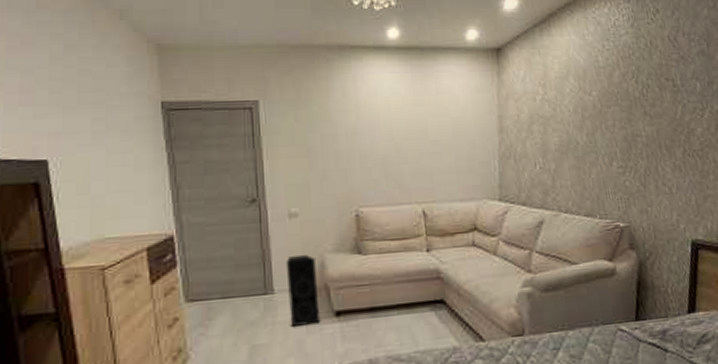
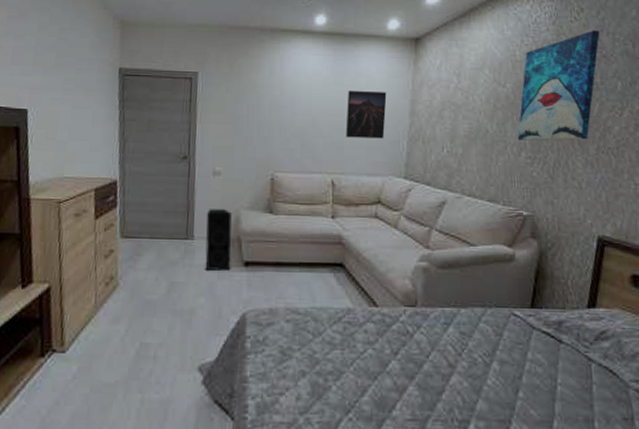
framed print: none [430,109,474,162] -> present [346,91,387,139]
wall art: none [607,31,676,150] -> present [517,30,600,141]

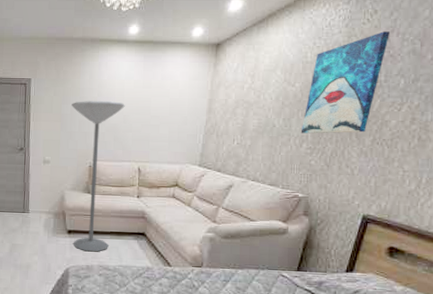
speaker: present [205,208,232,272] -> none [38,189,58,237]
floor lamp: none [248,99,313,290] -> present [72,101,125,252]
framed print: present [346,91,387,139] -> none [151,92,188,133]

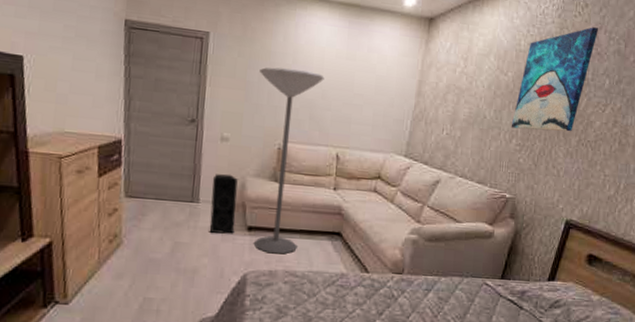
speaker: none [38,189,58,237] -> present [209,174,238,234]

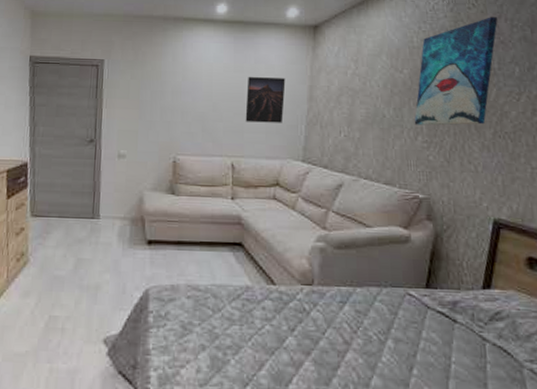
speaker: present [209,174,238,234] -> none [110,189,136,249]
floor lamp: present [253,67,324,254] -> none [152,86,214,268]
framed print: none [353,66,397,117] -> present [245,77,286,123]

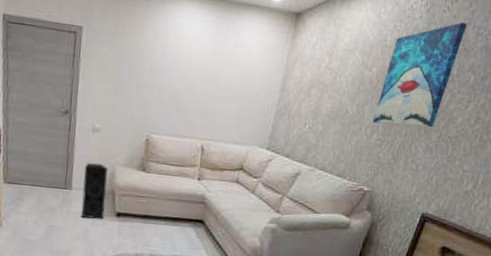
speaker: none [110,189,136,249] -> present [81,163,108,219]
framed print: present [245,77,286,123] -> none [219,60,262,111]

